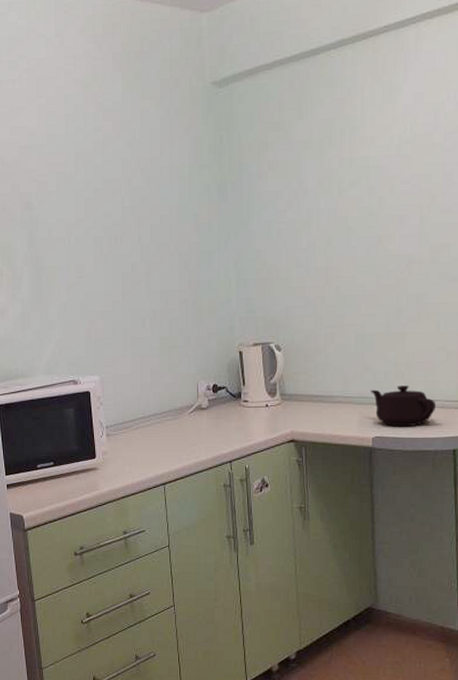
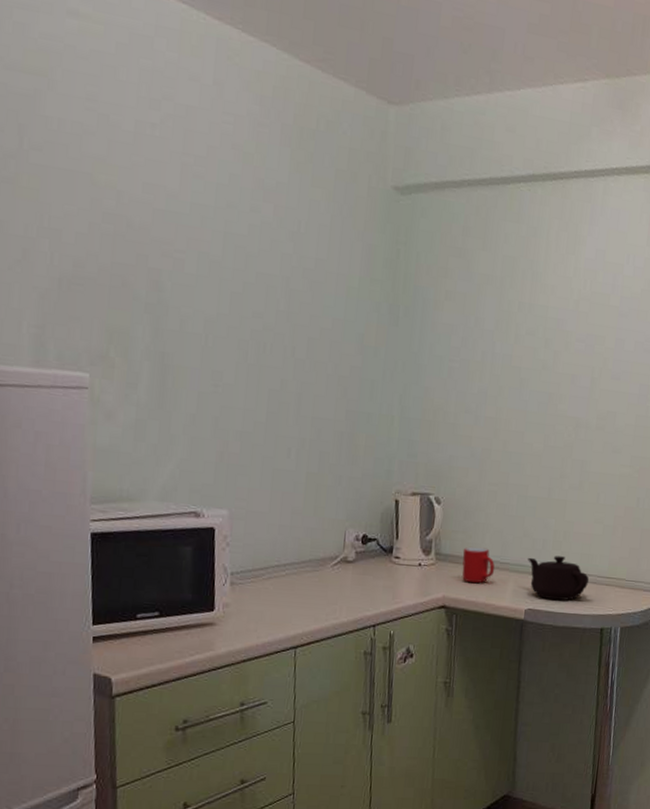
cup: none [306,385,338,418] -> present [462,547,495,584]

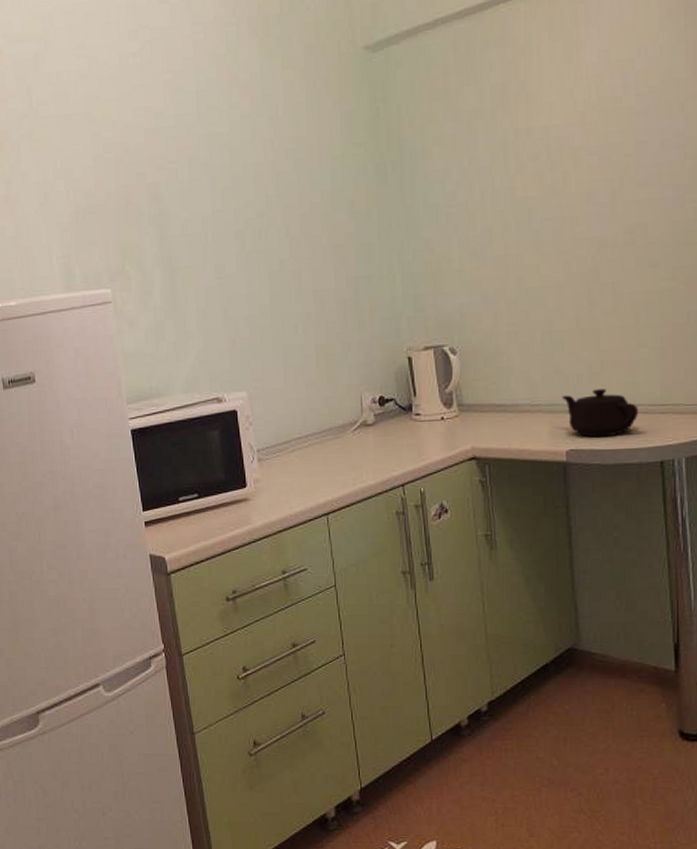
cup: present [462,547,495,584] -> none [487,392,525,431]

